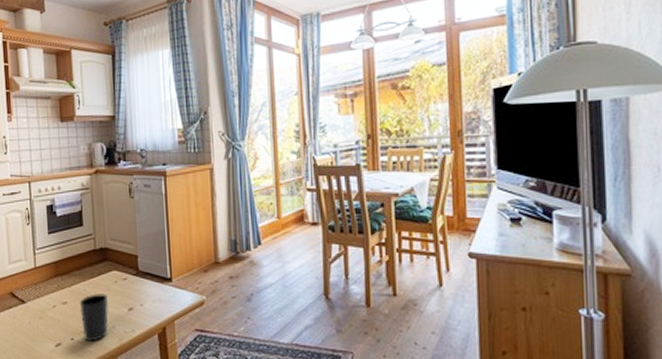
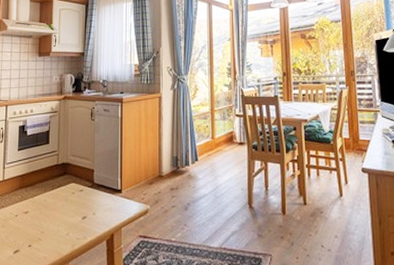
cup: present [79,294,109,342] -> none [39,204,66,248]

